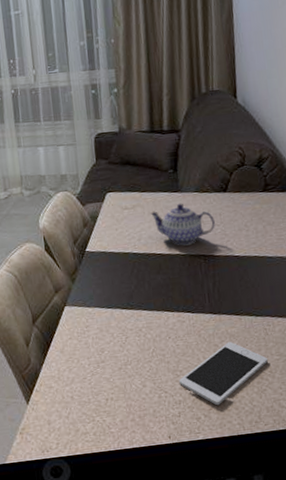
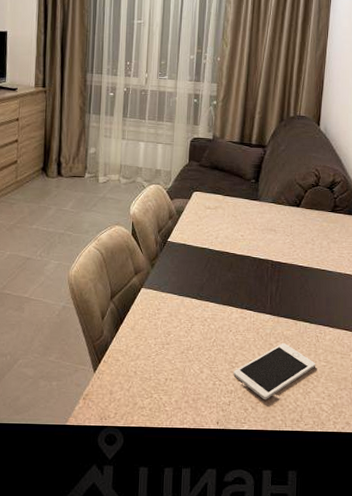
teapot: present [150,203,215,246] -> none [229,211,285,250]

